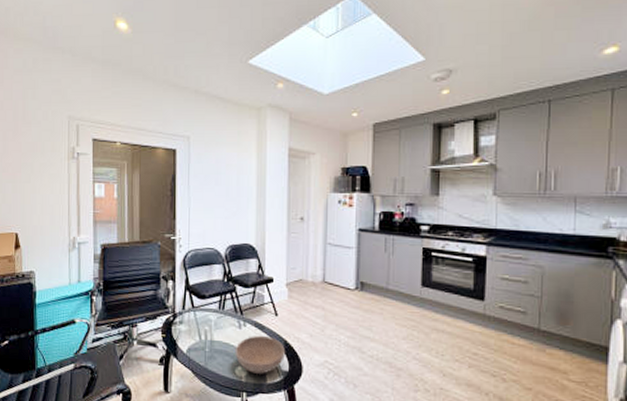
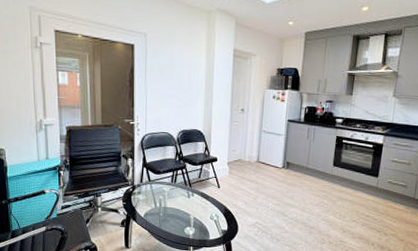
bowl: present [235,335,286,374] -> none [184,203,226,233]

